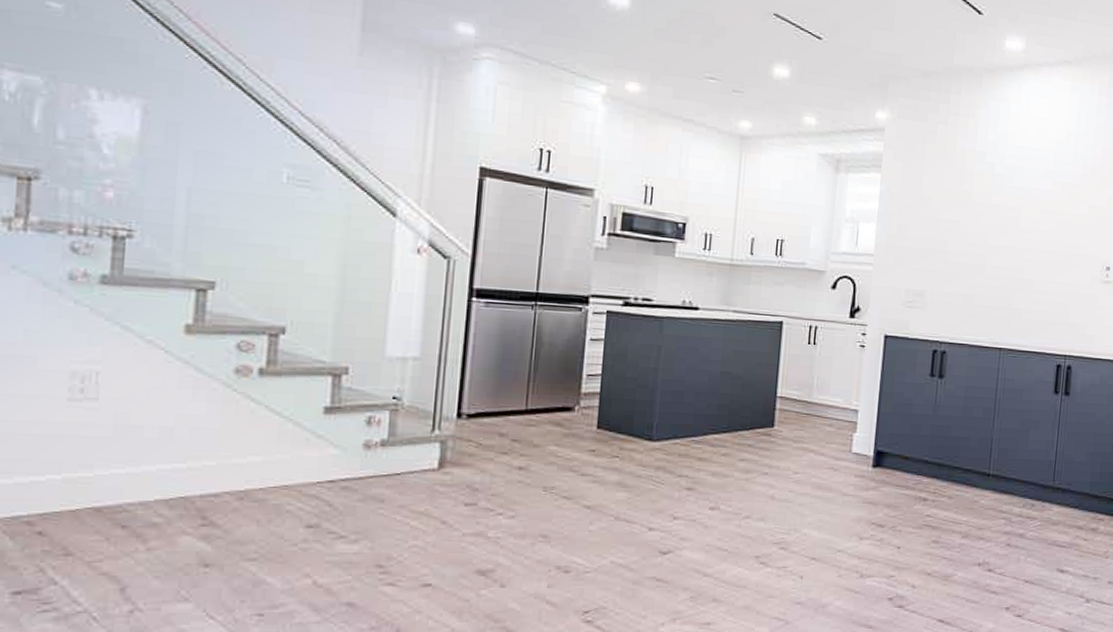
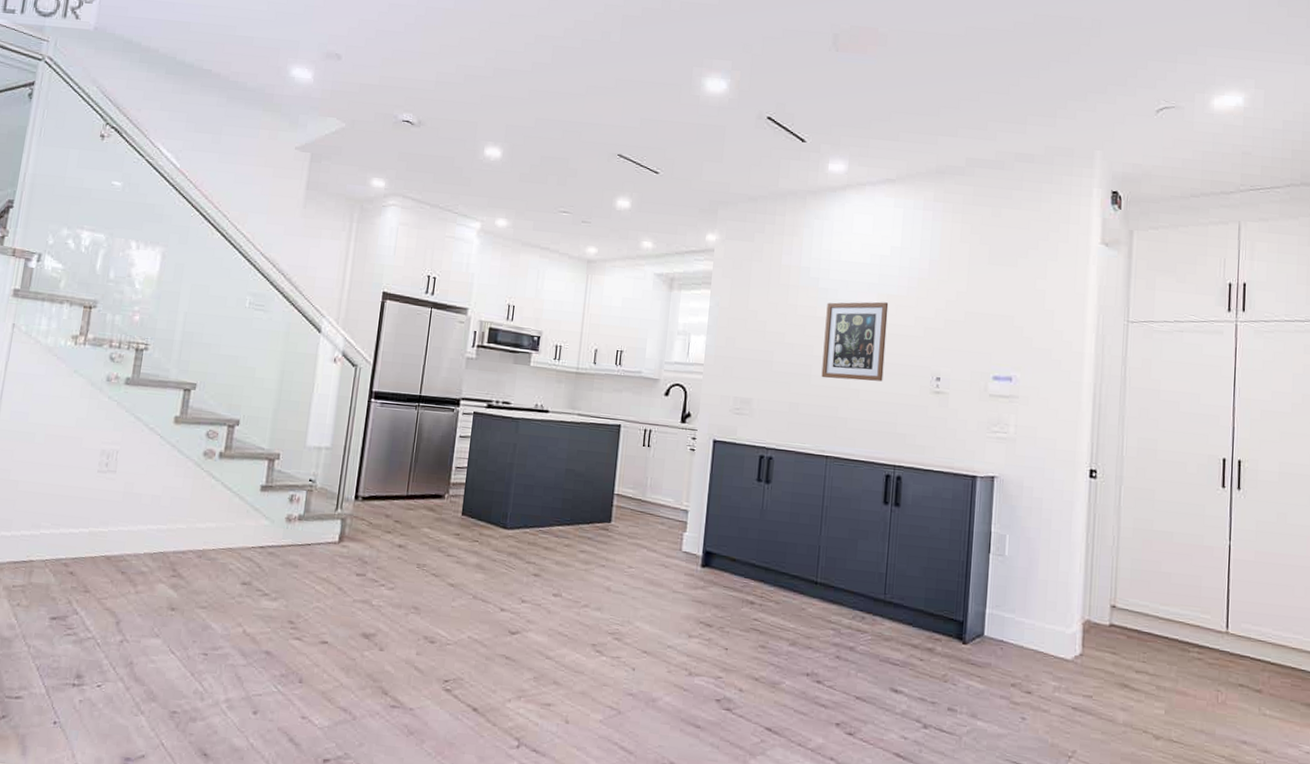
wall art: none [996,189,1063,272] -> present [821,302,889,382]

